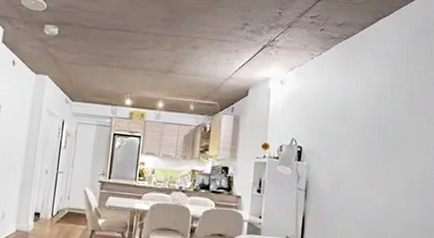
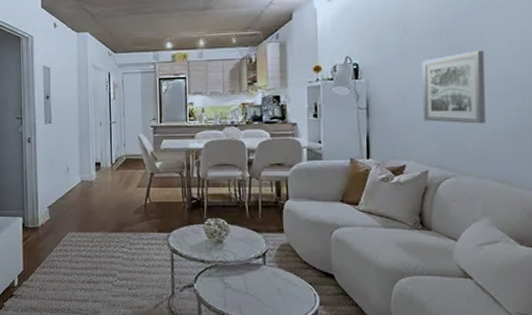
wall art: none [353,149,408,218] -> present [421,50,486,124]

